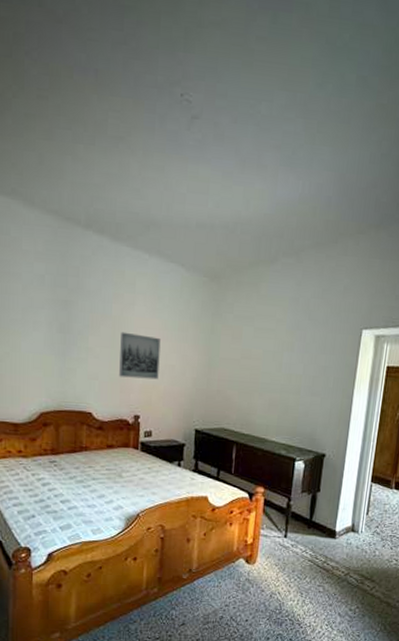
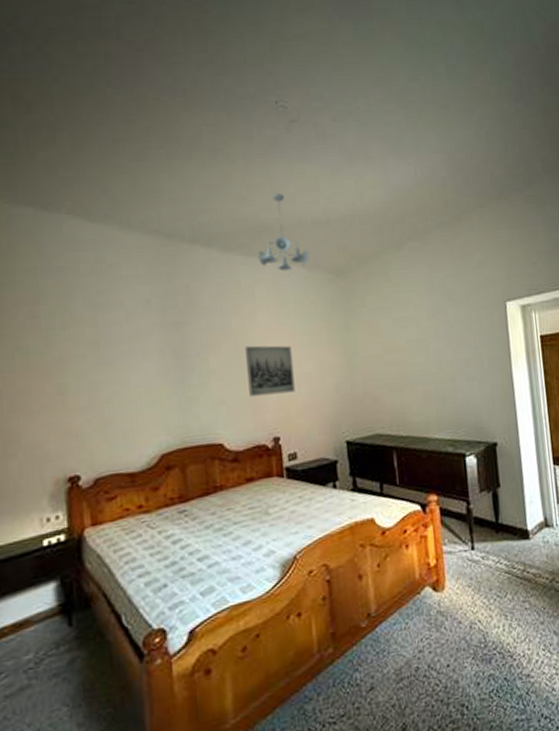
ceiling light fixture: none [143,190,190,269] -> present [258,192,309,271]

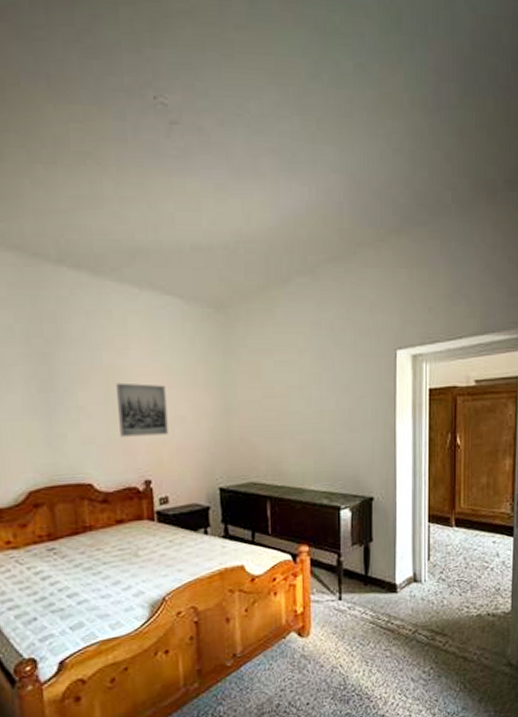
ceiling light fixture: present [258,192,309,271] -> none [131,209,188,302]

